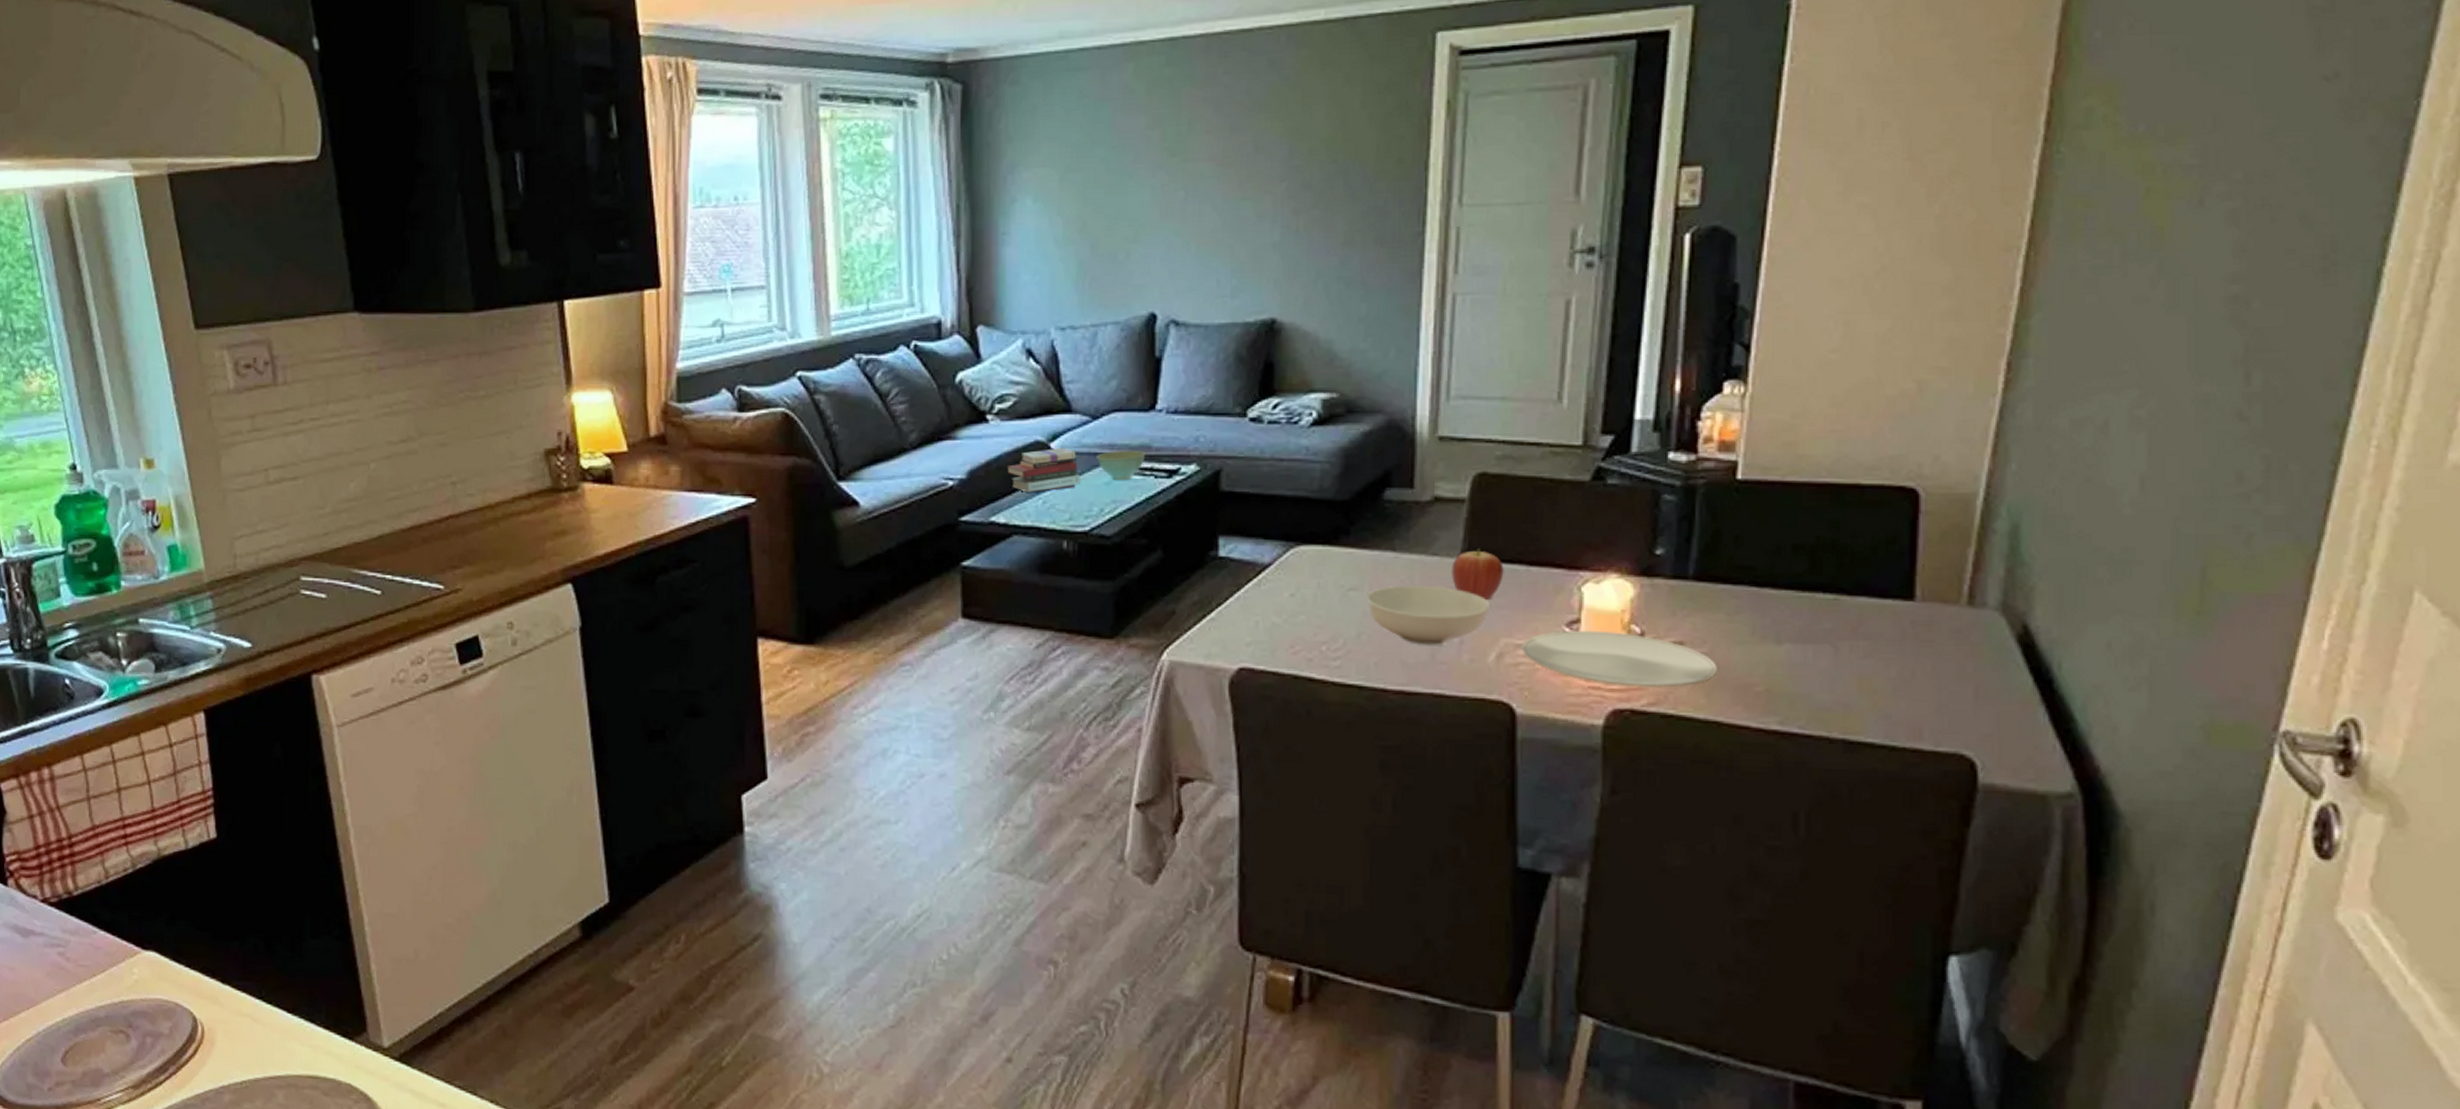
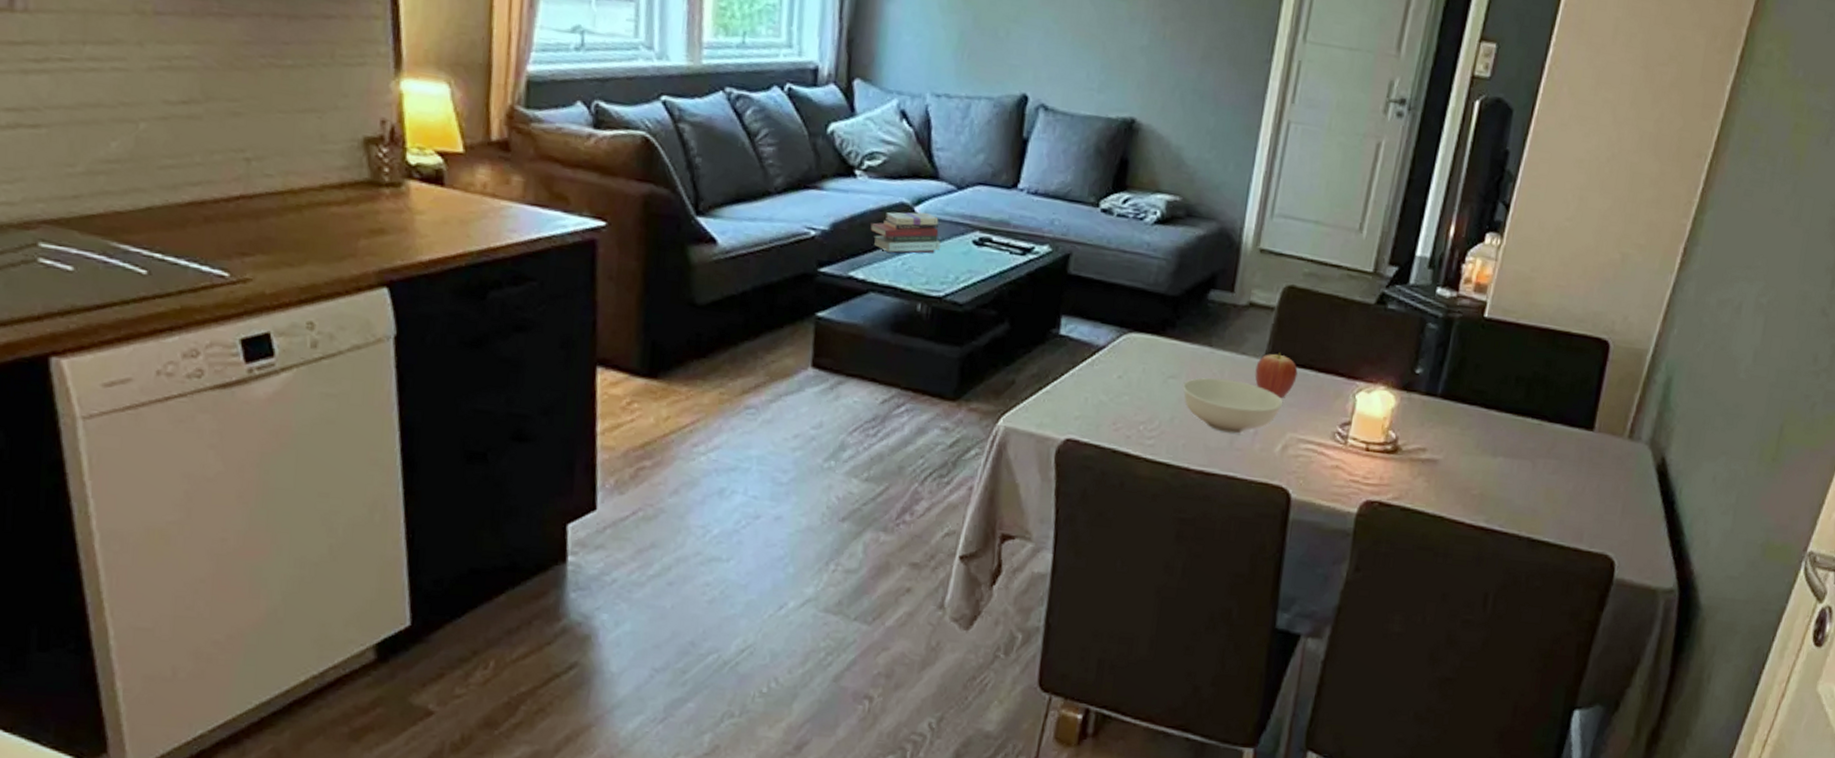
bowl: present [1096,450,1146,481] -> none [957,222,1004,253]
plate: present [1521,630,1717,688] -> none [1302,430,1448,486]

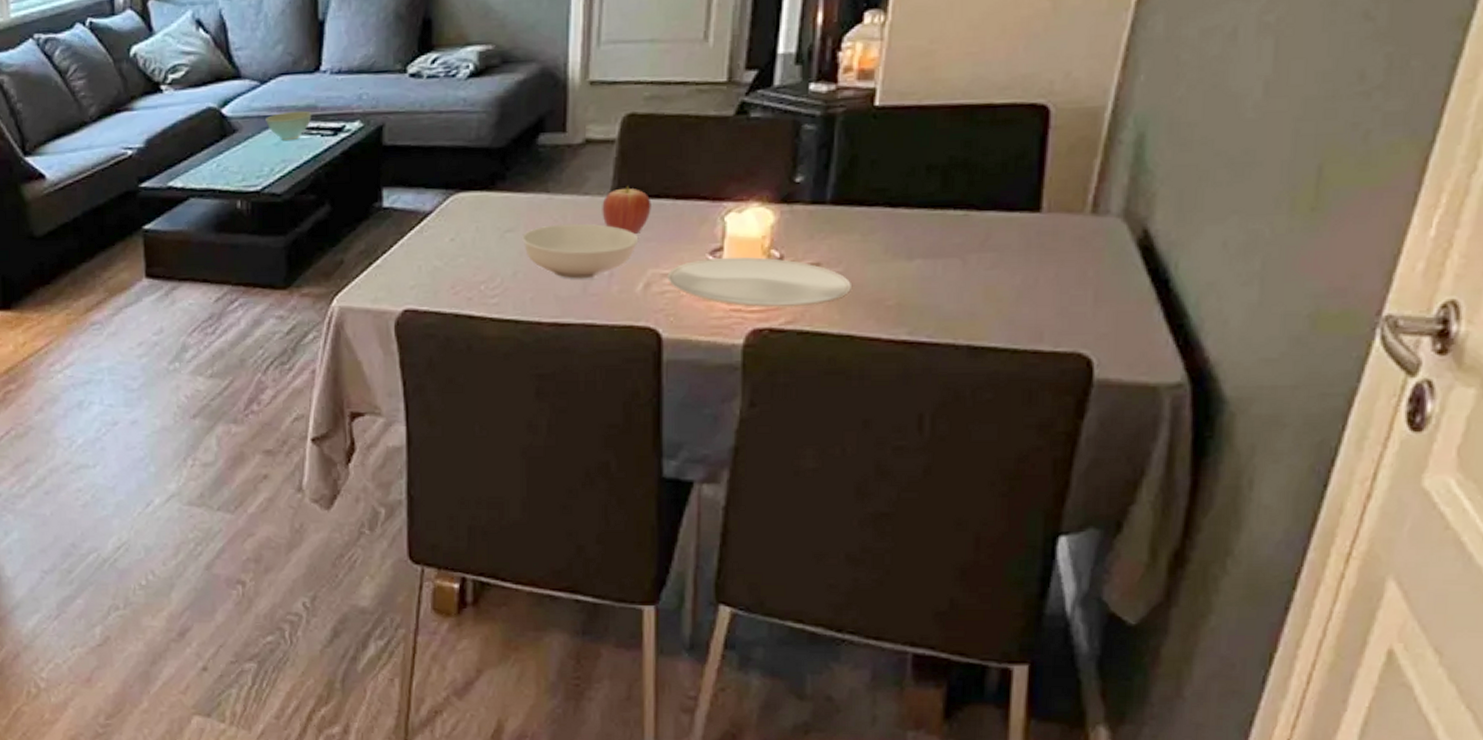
books: present [870,212,941,254] -> none [182,112,251,158]
bowl: none [957,222,1004,253] -> present [266,110,312,142]
plate: none [1302,430,1448,486] -> present [667,257,851,308]

